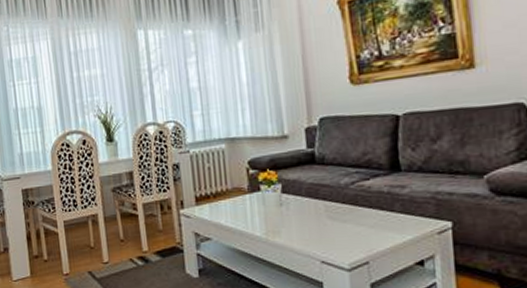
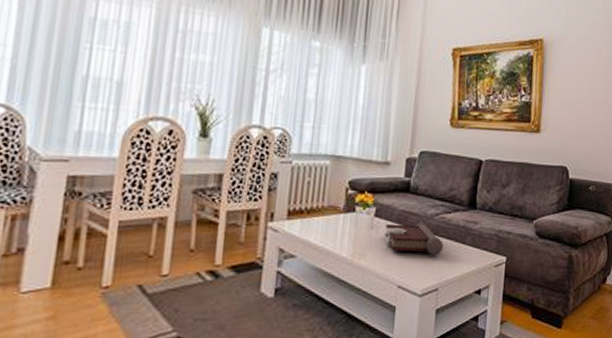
decorative book: none [295,193,367,228] -> present [384,222,443,256]

